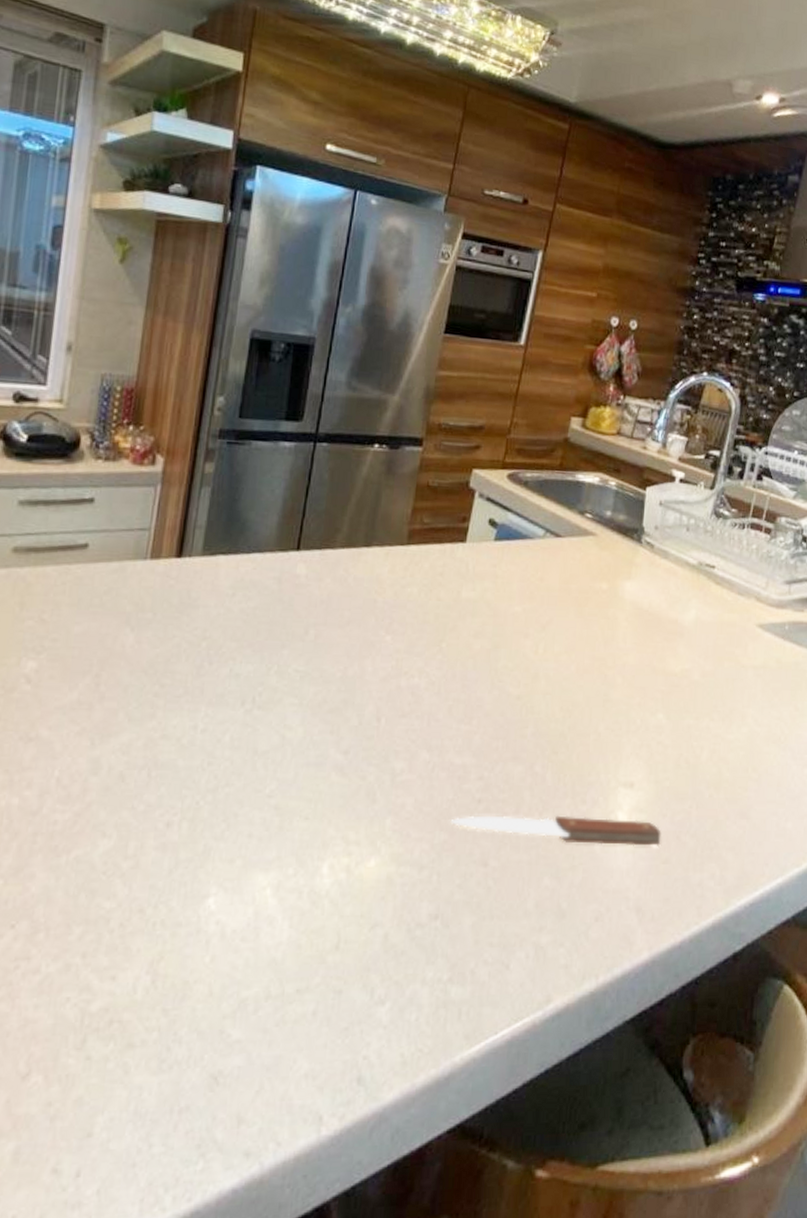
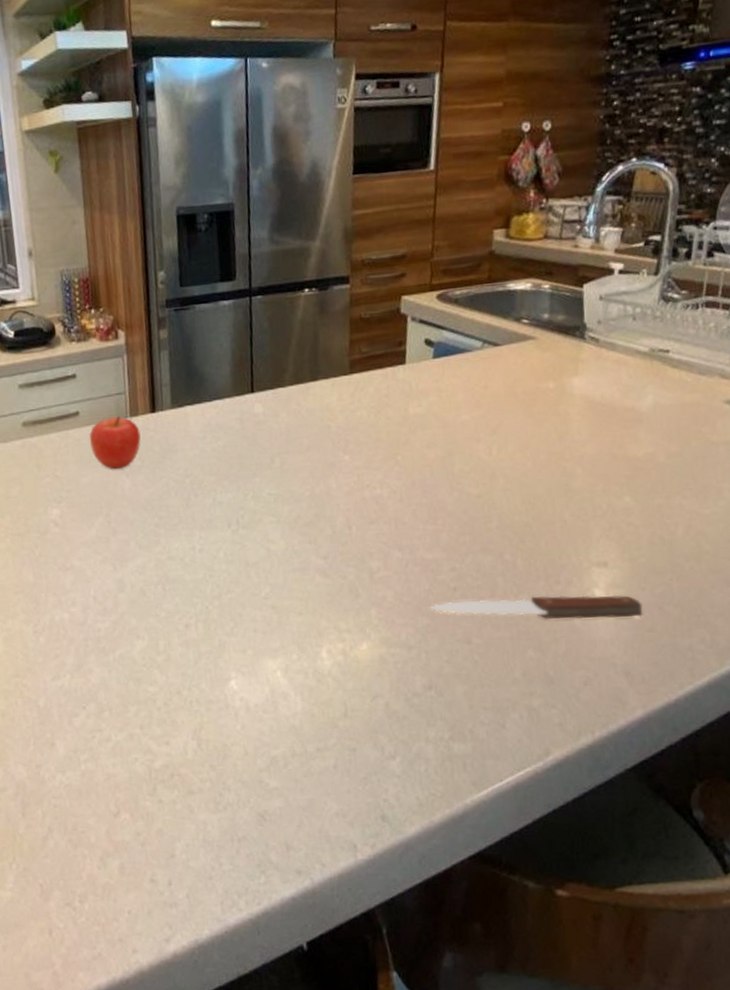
fruit: none [93,555,159,621] -> present [89,415,141,470]

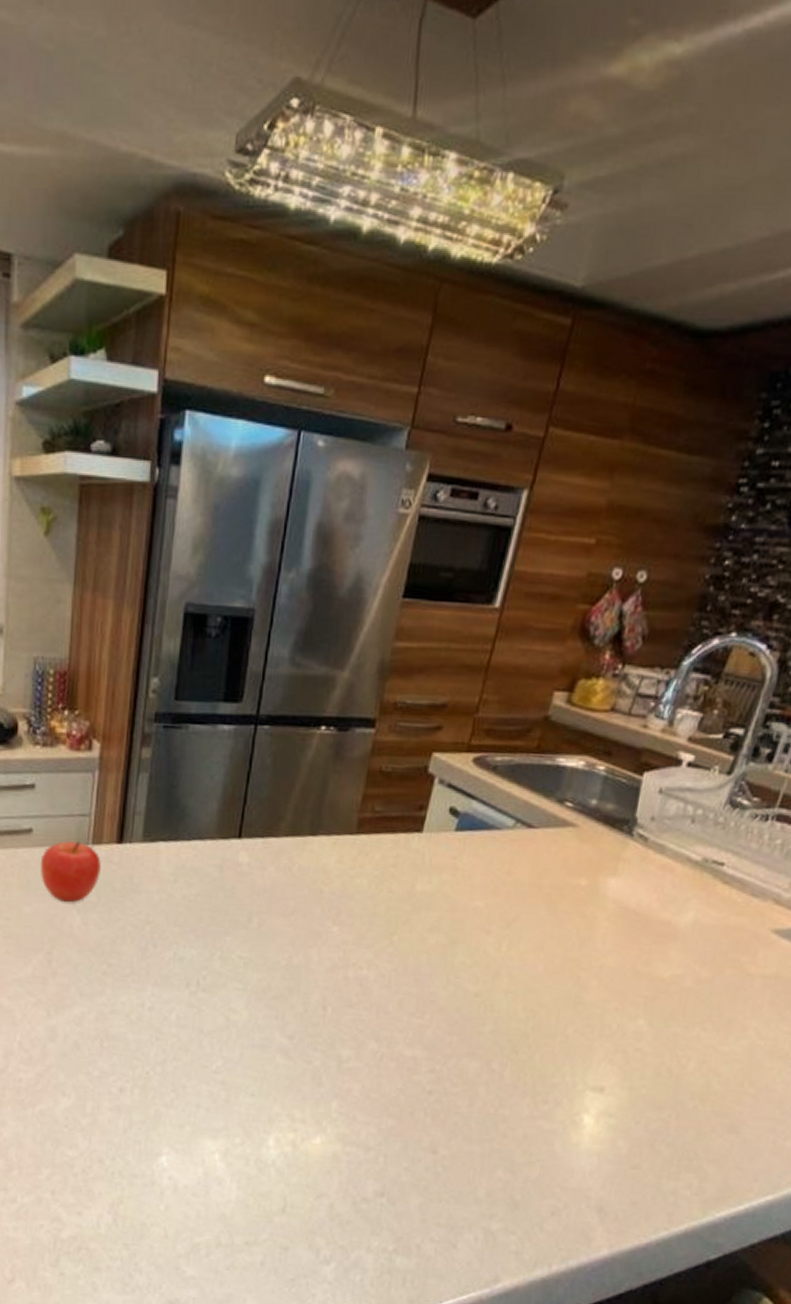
kitchen knife: present [430,595,643,619] -> none [398,1106,633,1152]

